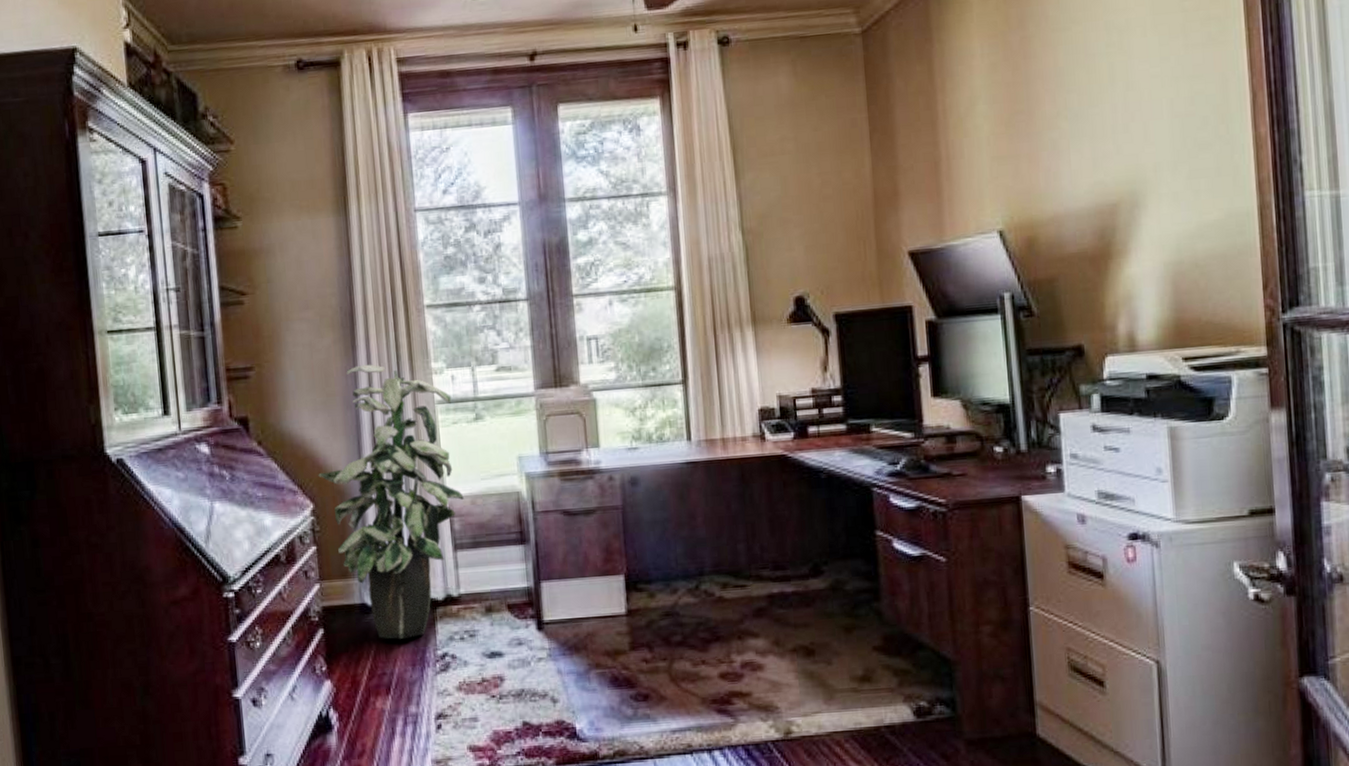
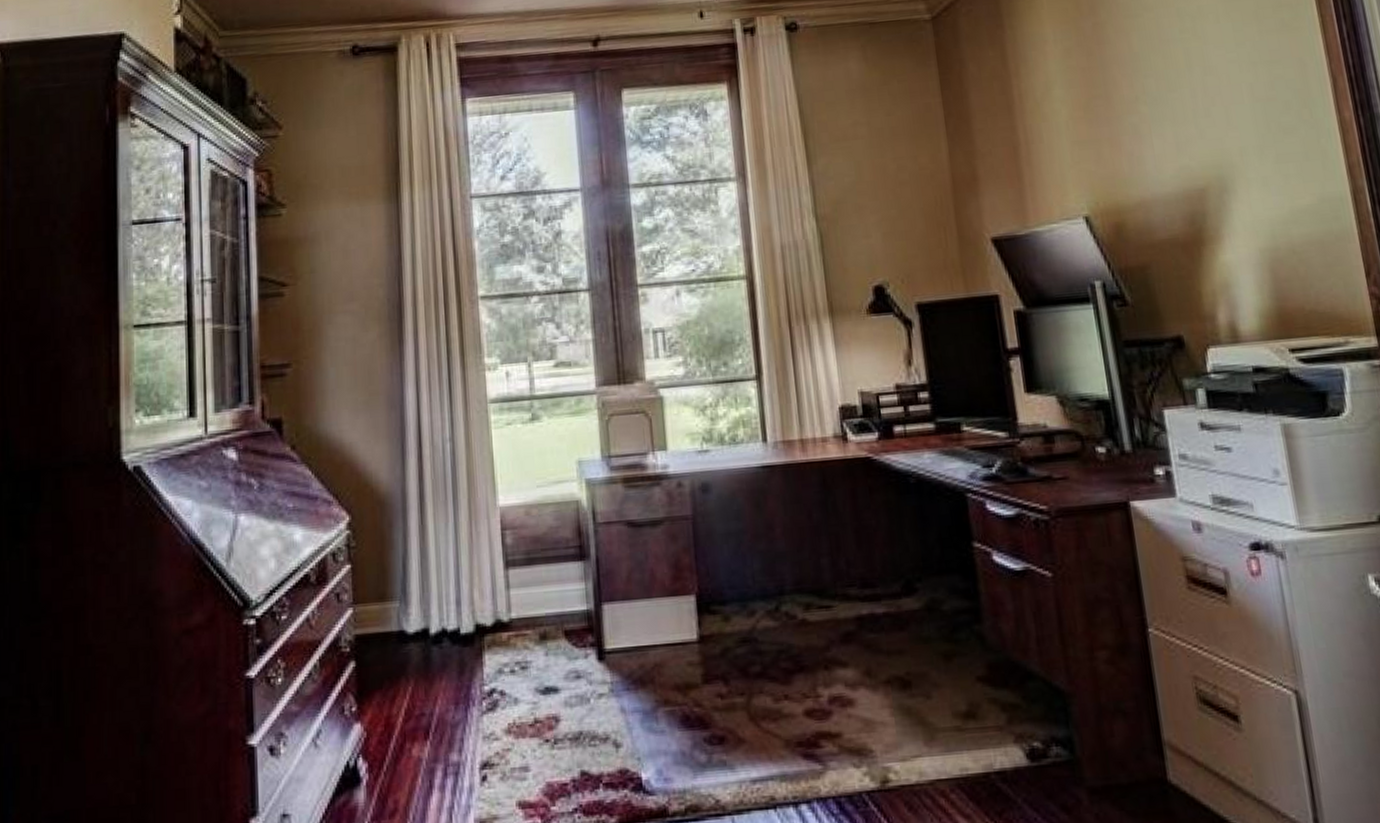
indoor plant: present [317,364,464,639] -> none [355,360,517,673]

